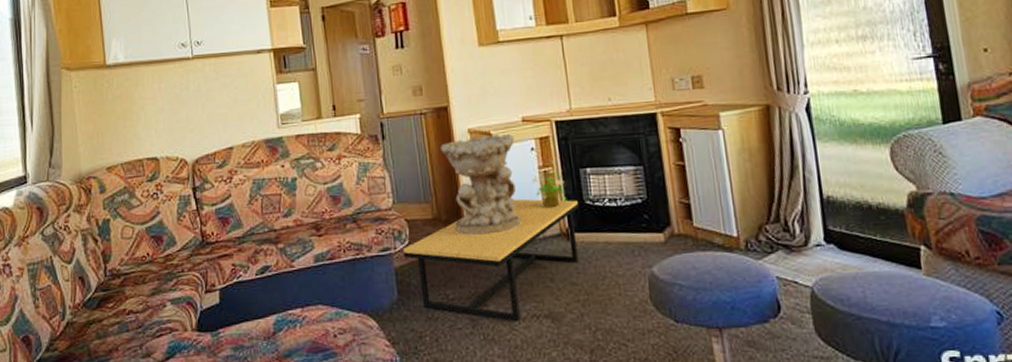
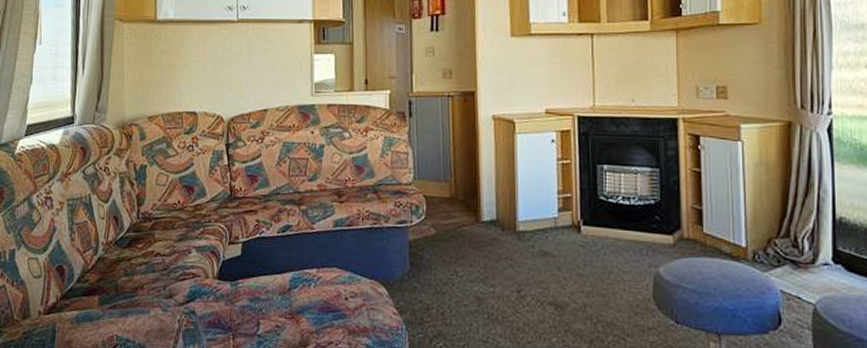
coffee table: present [402,199,579,322] -> none [418,187,592,306]
decorative bowl: present [440,134,521,235] -> none [464,122,536,219]
potted plant: present [532,160,567,207] -> none [549,154,582,199]

